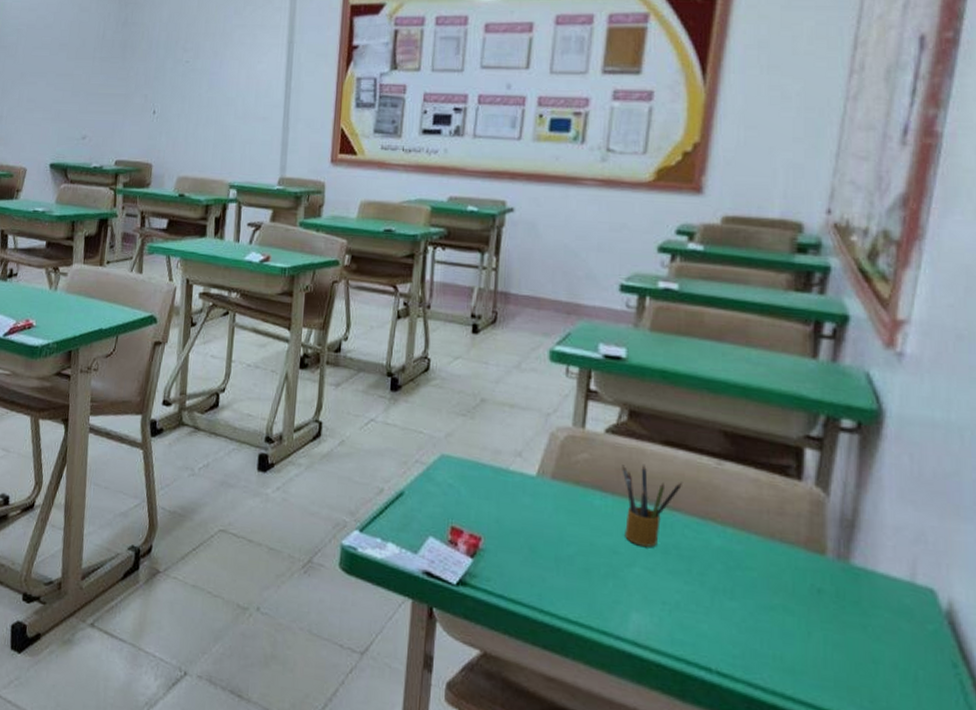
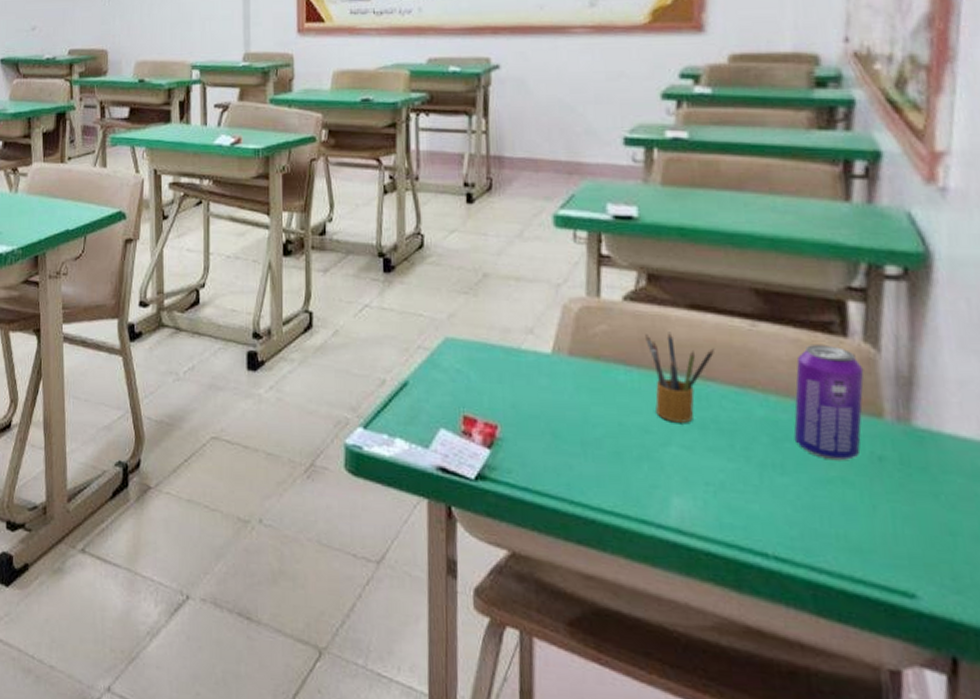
beverage can: none [745,485,813,591] -> present [793,345,864,461]

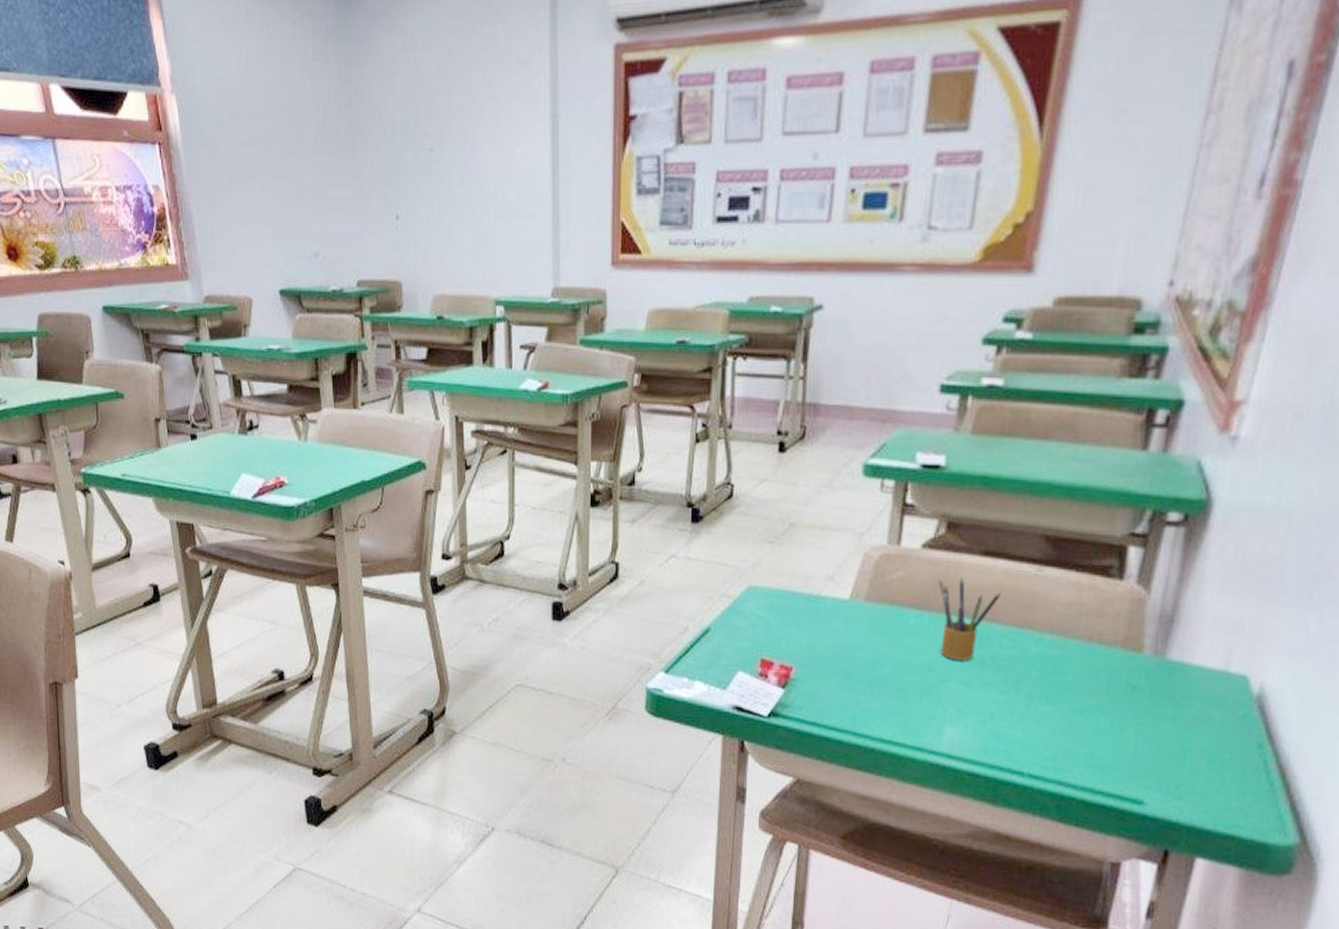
beverage can: present [793,345,864,461] -> none [1061,587,1133,691]

